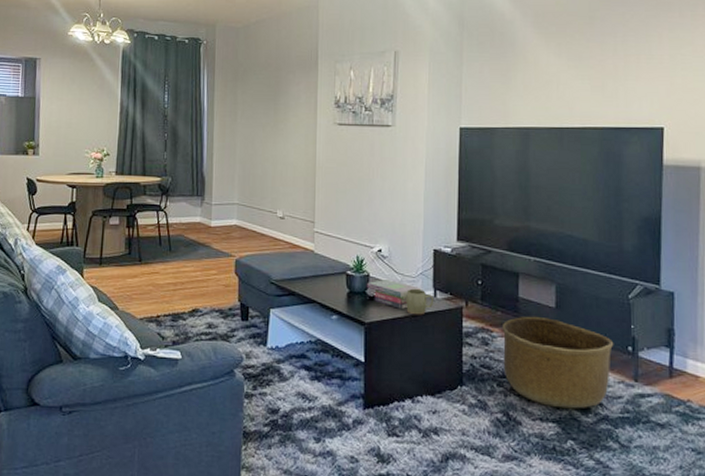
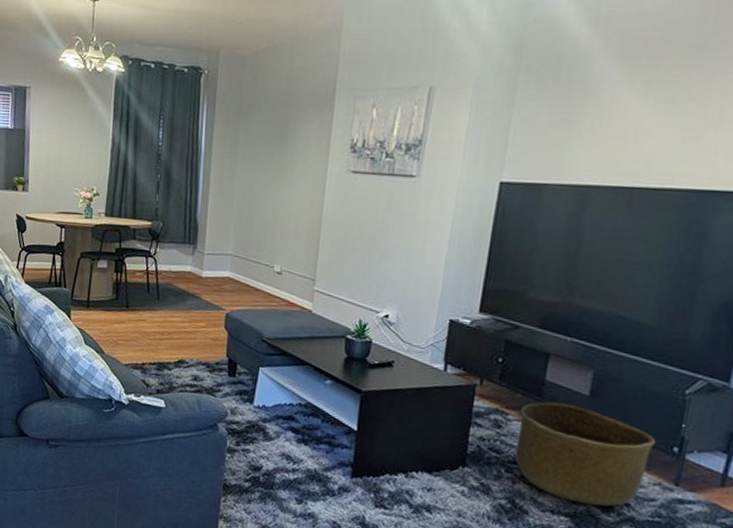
books: present [367,278,422,310] -> none [368,347,431,382]
mug: present [406,288,434,315] -> none [409,359,444,389]

